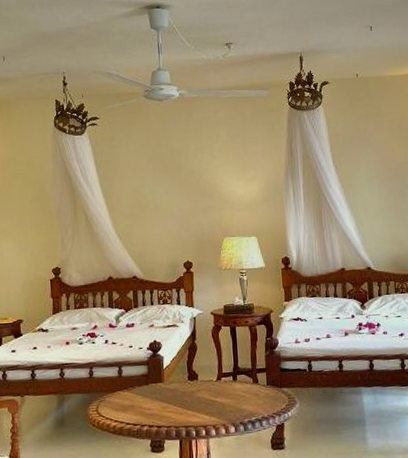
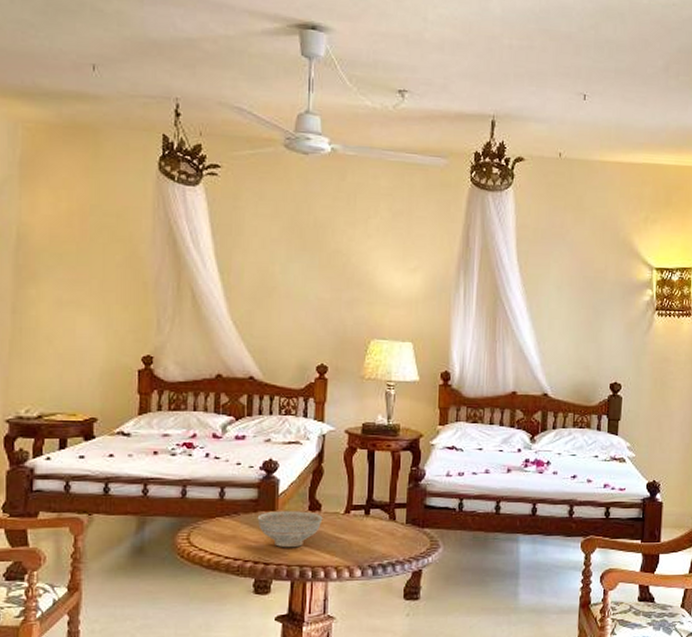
decorative bowl: none [148,381,200,413] -> present [257,511,323,548]

